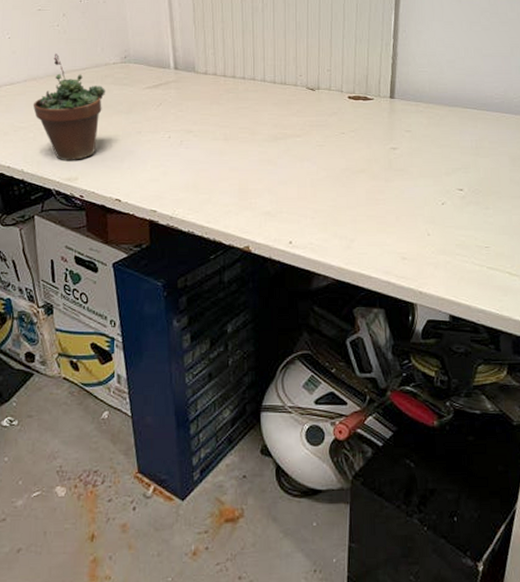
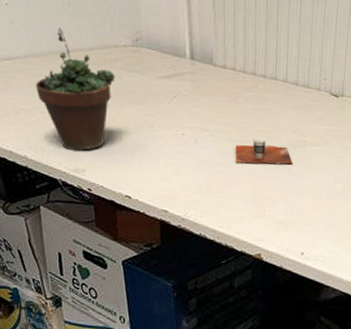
cup: none [219,134,275,159] -> present [235,138,293,165]

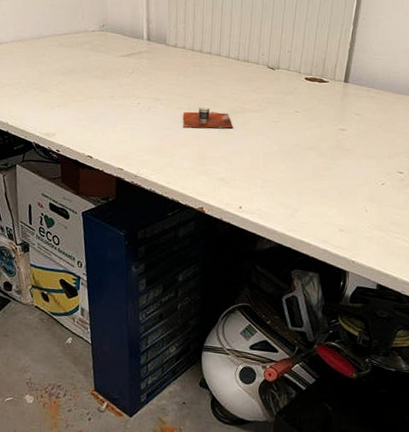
succulent plant: present [35,28,116,151] -> none [18,18,85,118]

